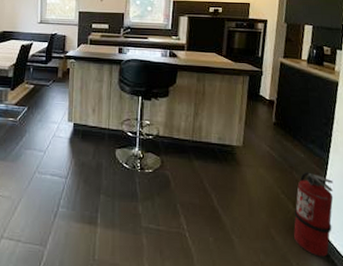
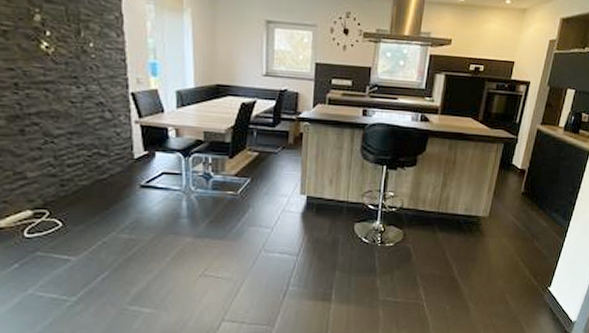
fire extinguisher: present [294,172,334,257] -> none [526,240,570,316]

